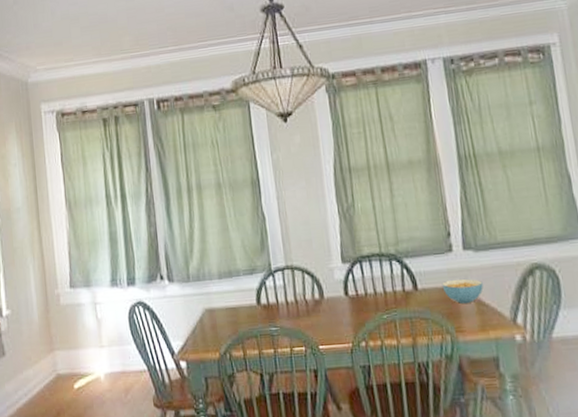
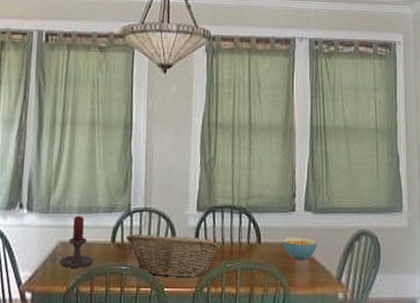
candle holder: none [198,281,243,334] -> present [49,215,95,268]
fruit basket: none [271,288,373,334] -> present [126,232,220,278]

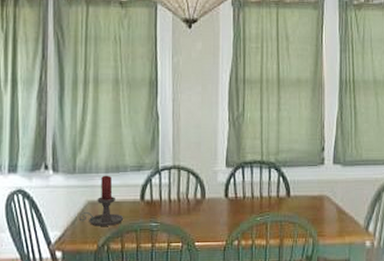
fruit basket: present [126,232,220,278] -> none [155,189,250,232]
cereal bowl: present [282,237,317,260] -> none [311,189,345,211]

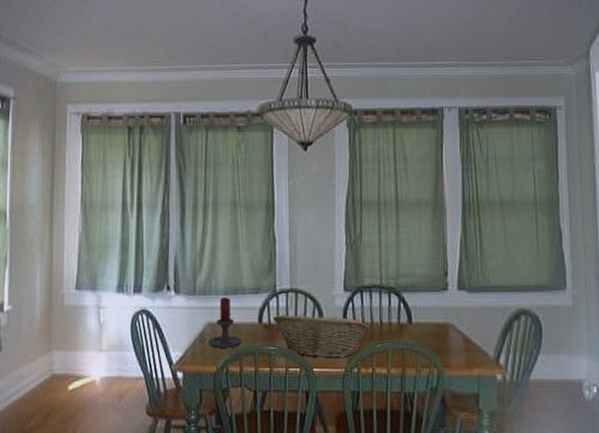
fruit basket: none [155,189,250,232] -> present [273,313,369,359]

